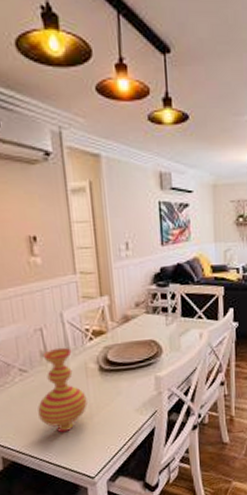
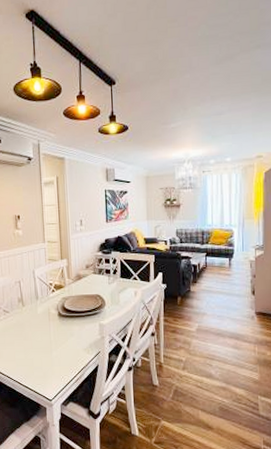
vase: present [38,347,88,433] -> none [14,296,49,361]

